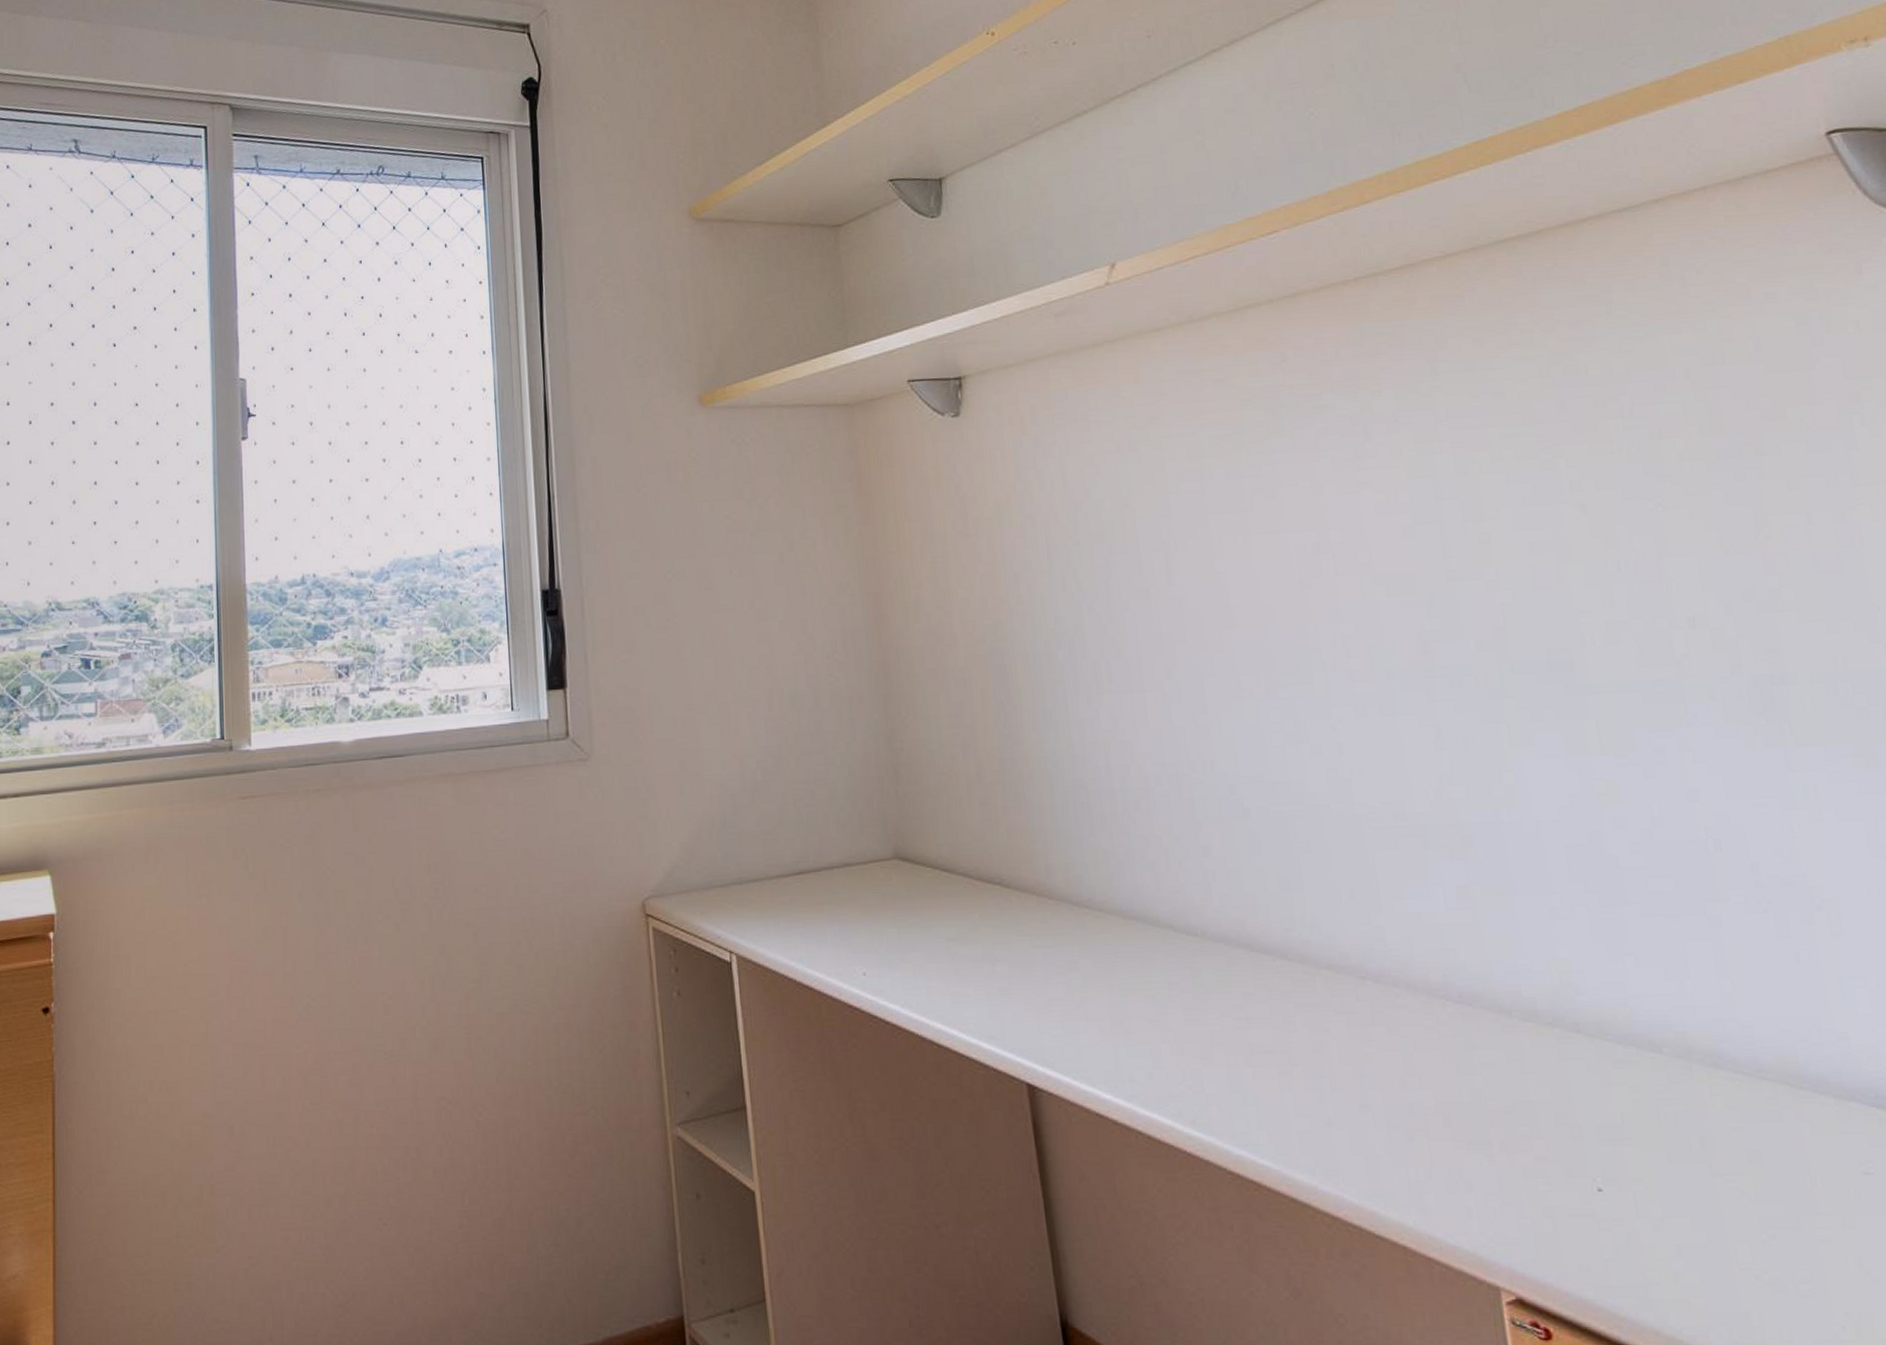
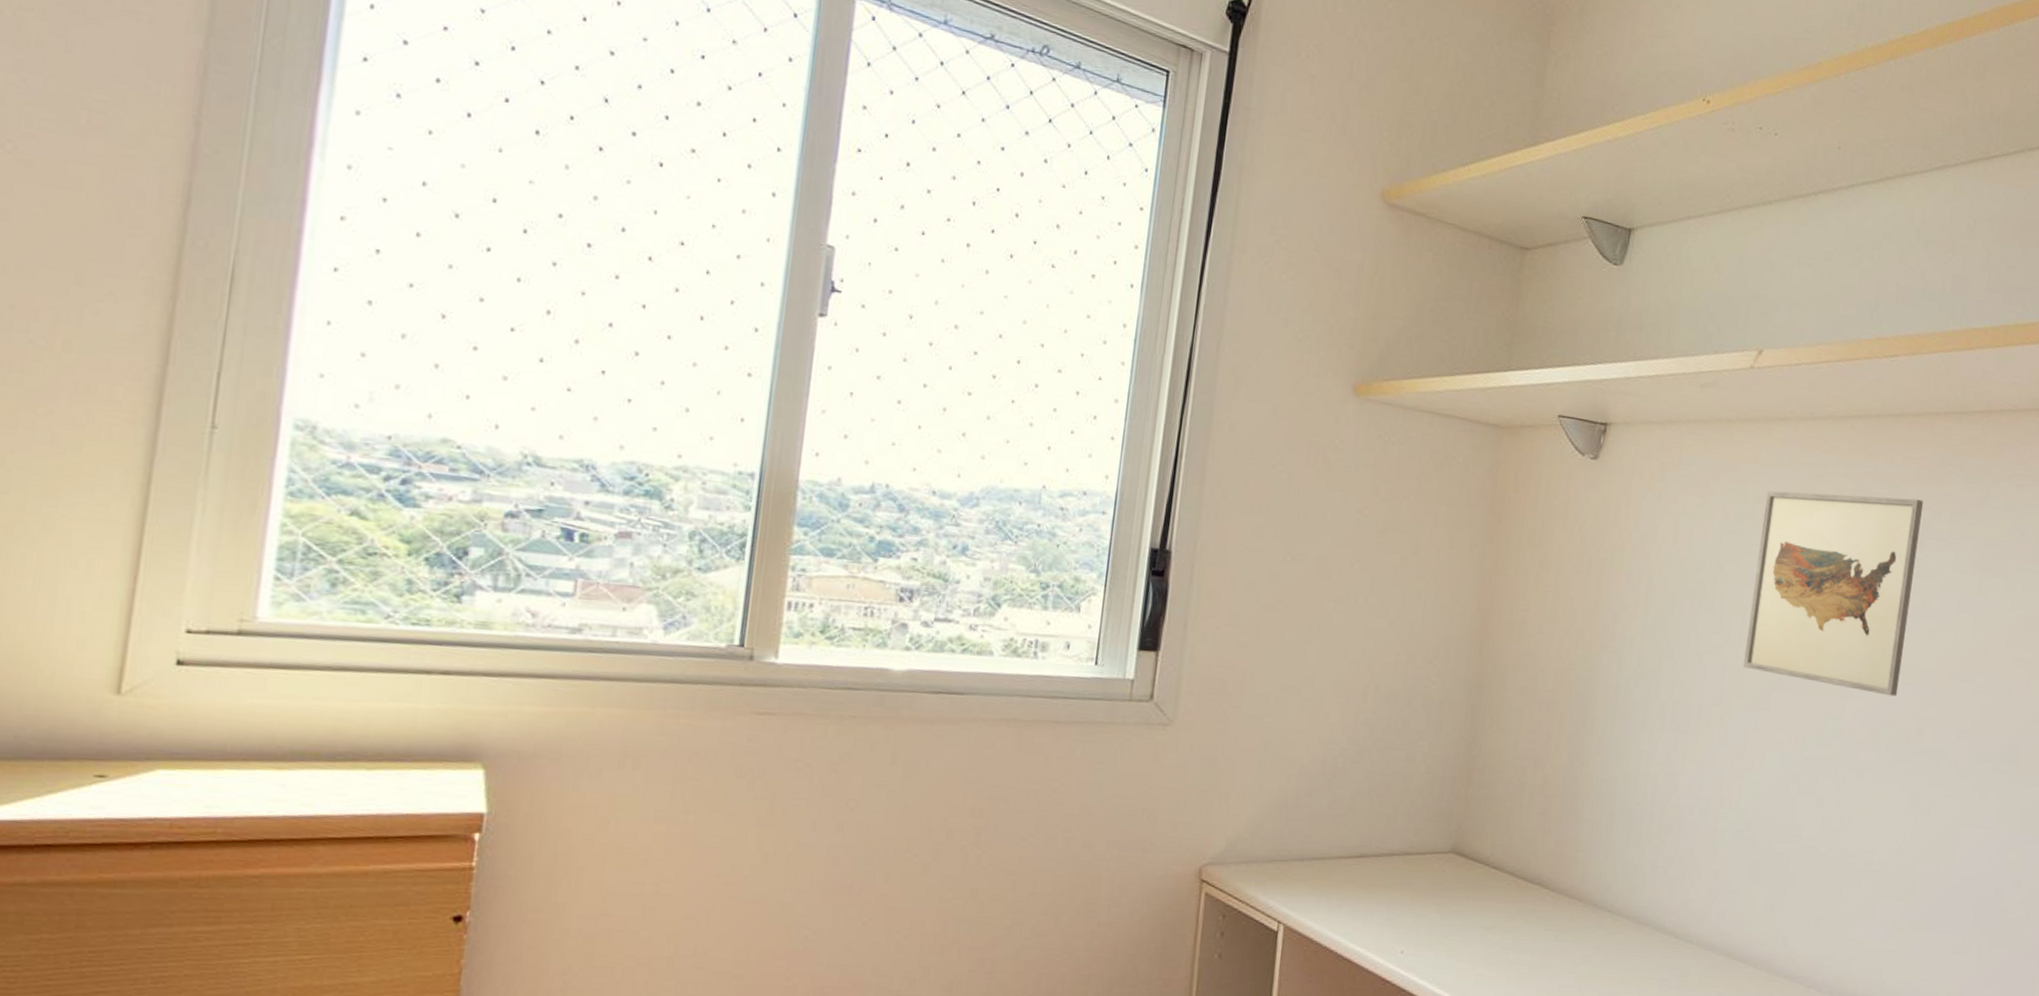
wall art: none [1158,381,1383,613] -> present [1743,490,1924,697]

